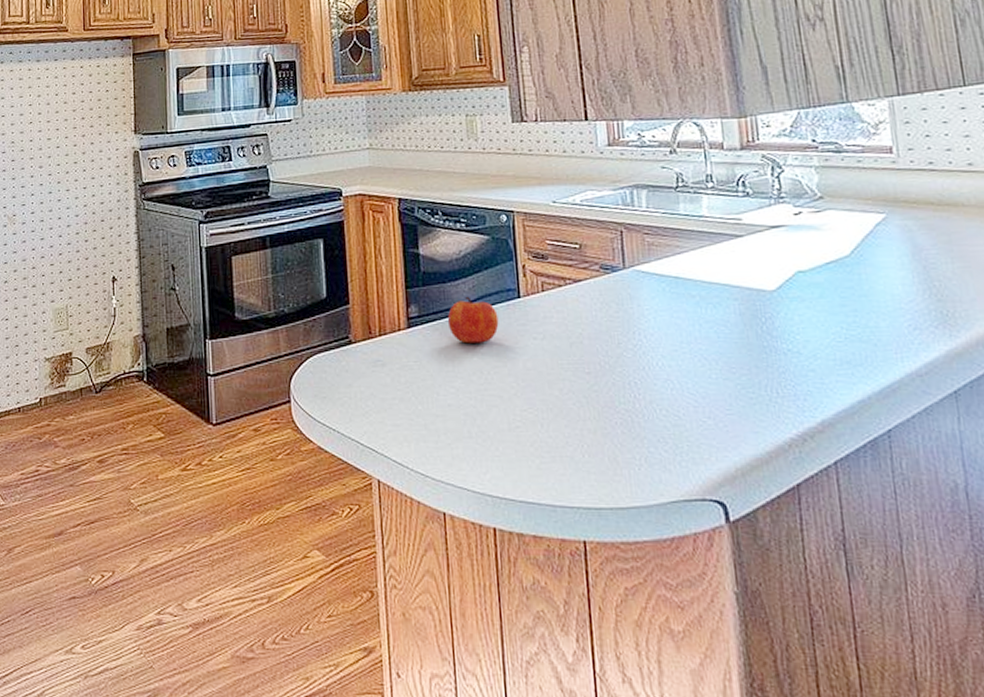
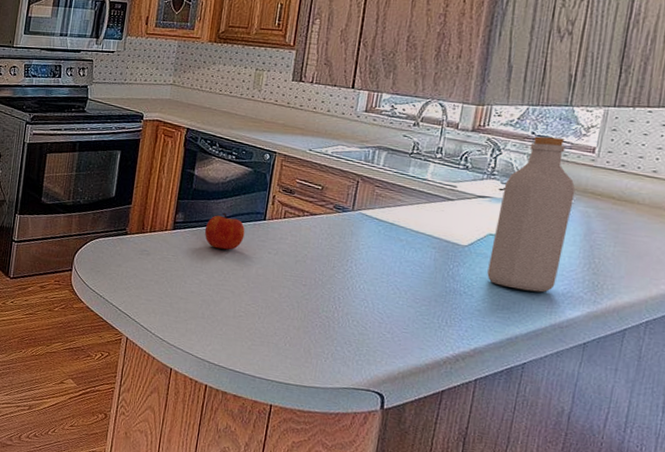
bottle: none [798,142,897,336] -> present [487,136,576,292]

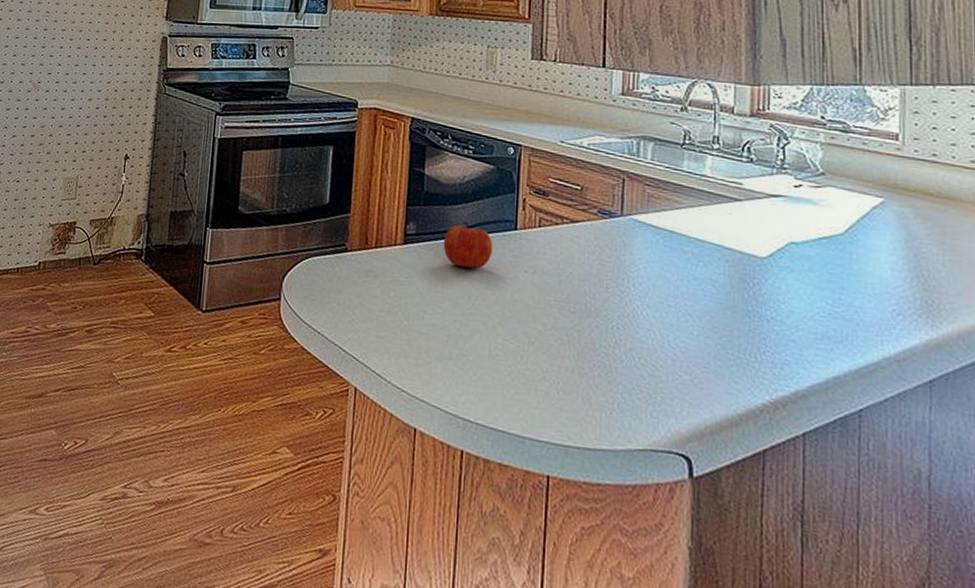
bottle: present [487,136,576,292] -> none [796,121,885,316]

